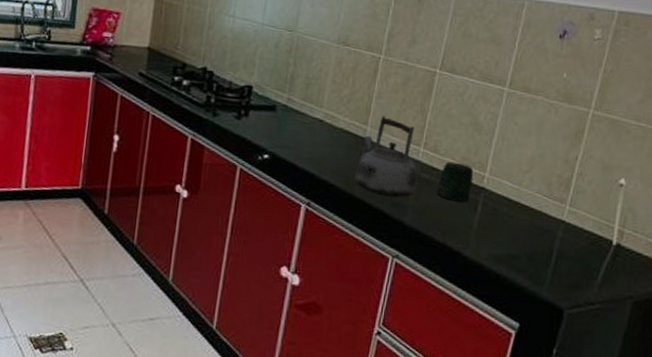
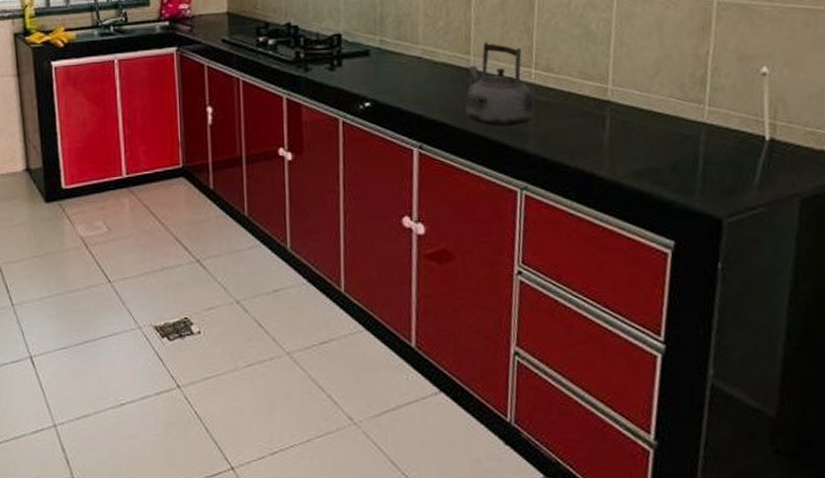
jar: present [437,161,474,202] -> none [557,78,596,120]

